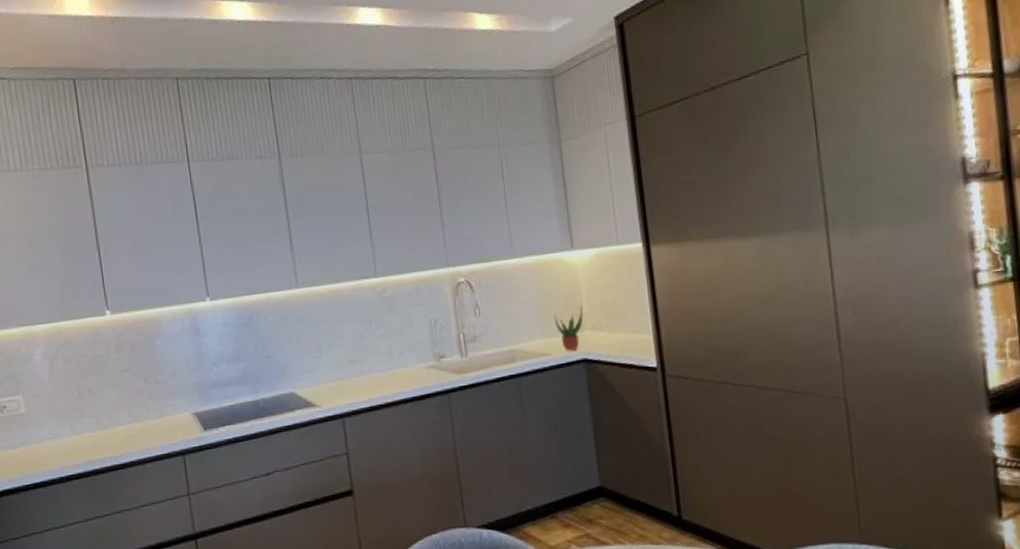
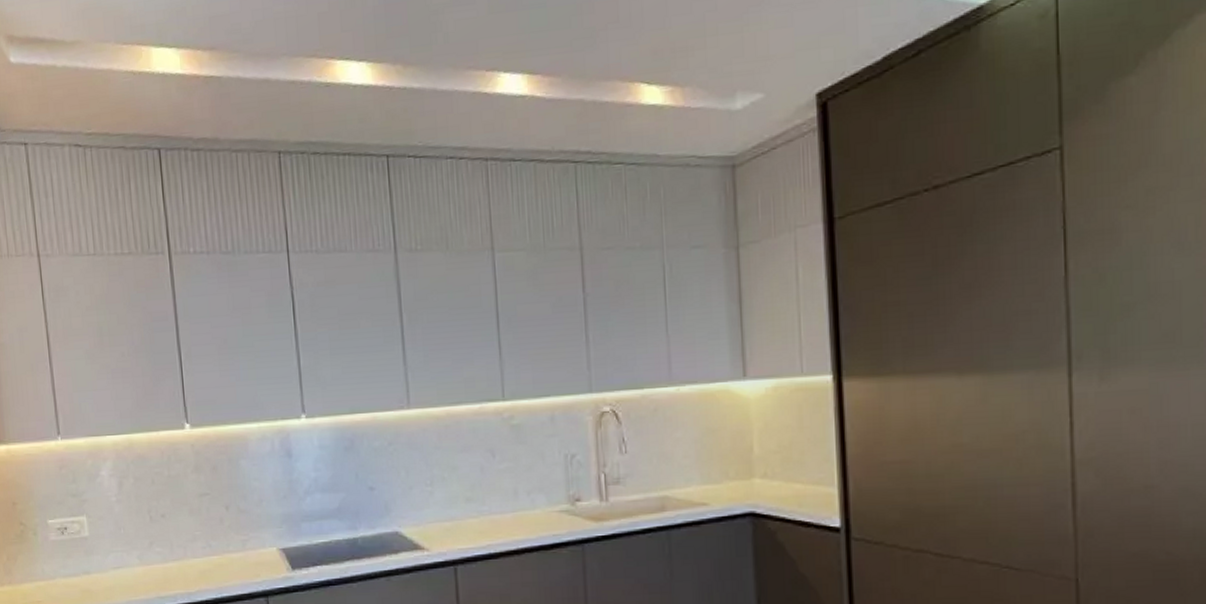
potted plant: present [555,307,583,352] -> none [718,450,753,503]

